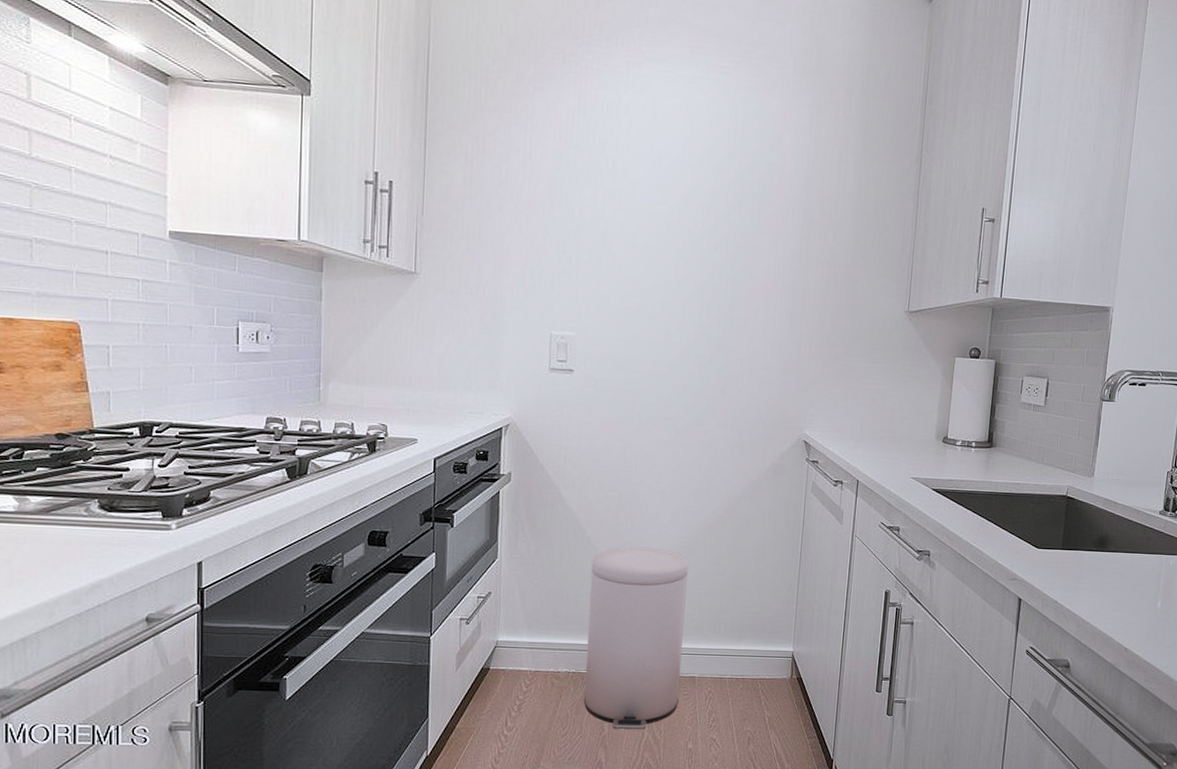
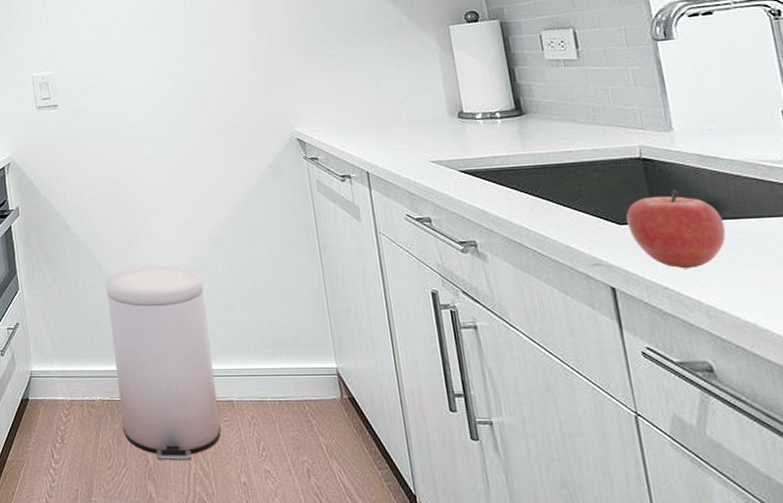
fruit: none [1043,524,1108,588] -> present [625,189,726,269]

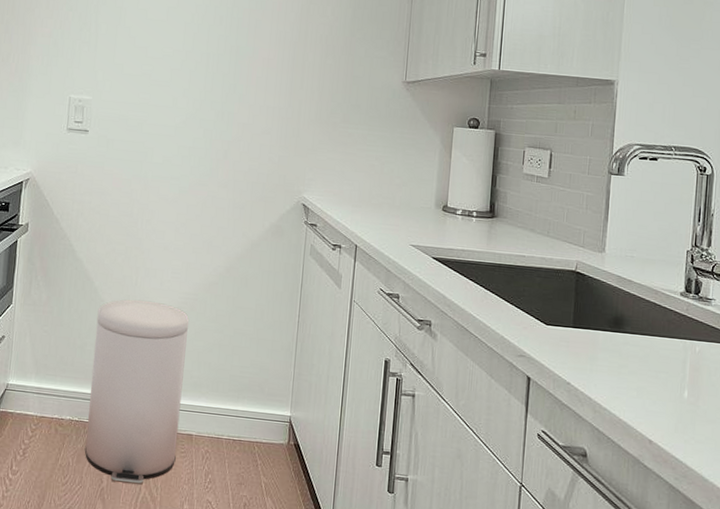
fruit: present [625,189,726,269] -> none [552,302,624,370]

